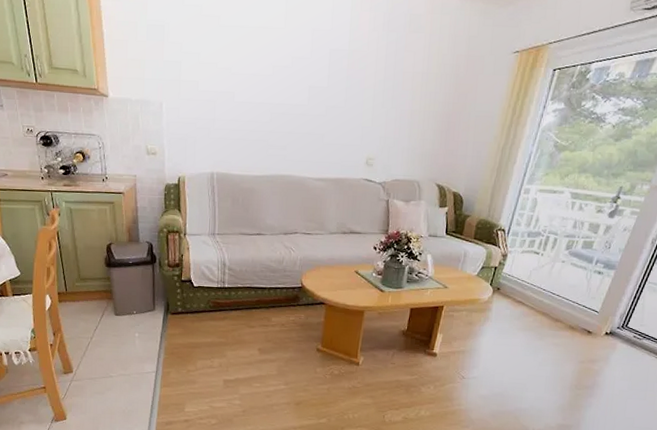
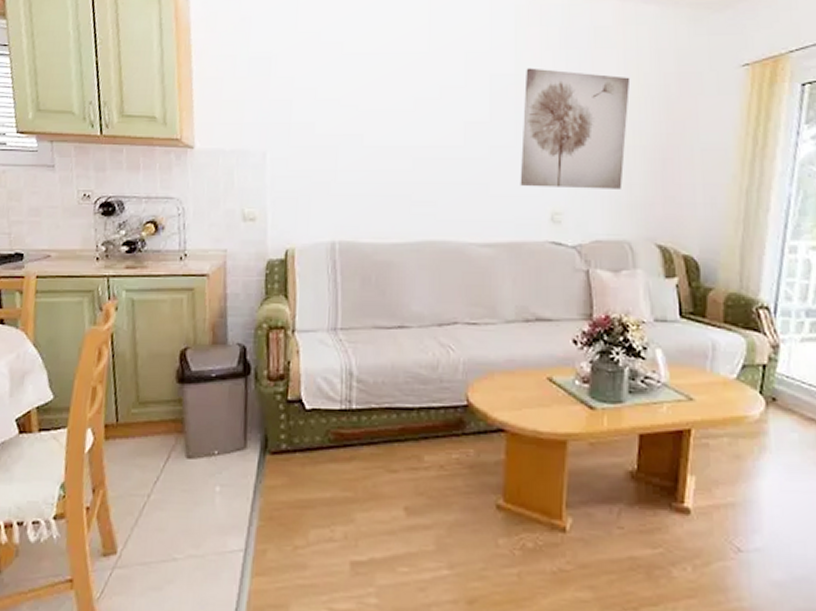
wall art: none [346,45,432,143] -> present [520,68,631,189]

